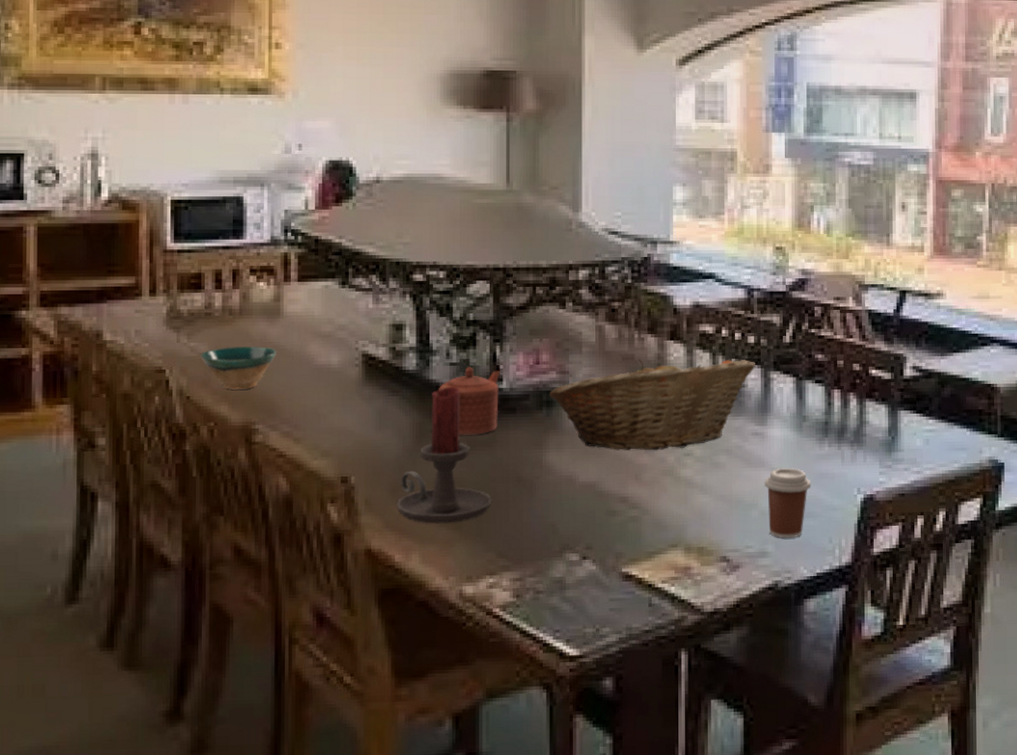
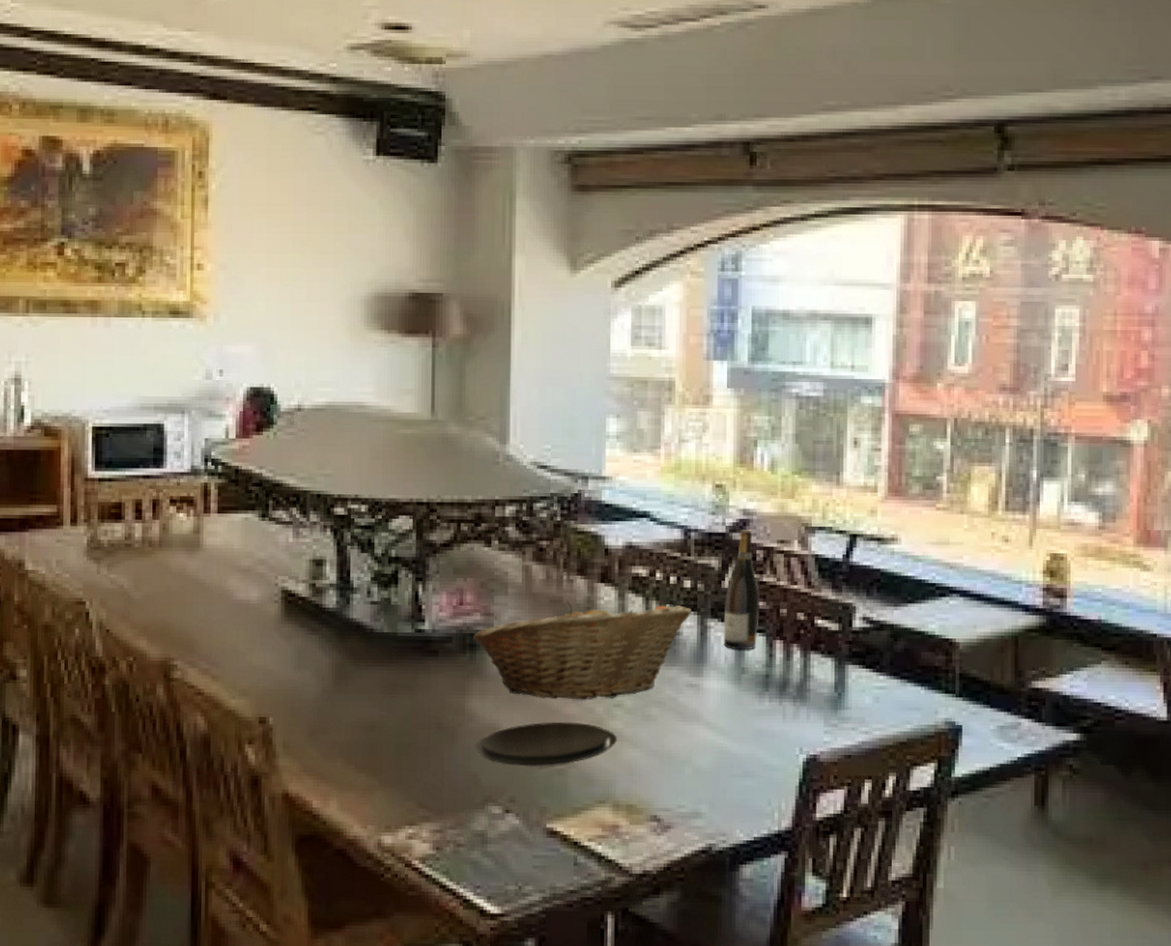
bowl: present [201,346,277,390] -> none [120,579,196,624]
candle holder: present [396,386,492,524] -> none [314,626,412,770]
teapot: present [439,367,500,435] -> none [359,606,422,678]
plate: none [552,471,688,516] -> present [474,722,617,768]
coffee cup: present [765,468,812,539] -> none [699,723,750,799]
wine bottle: none [785,288,818,400] -> present [723,530,760,651]

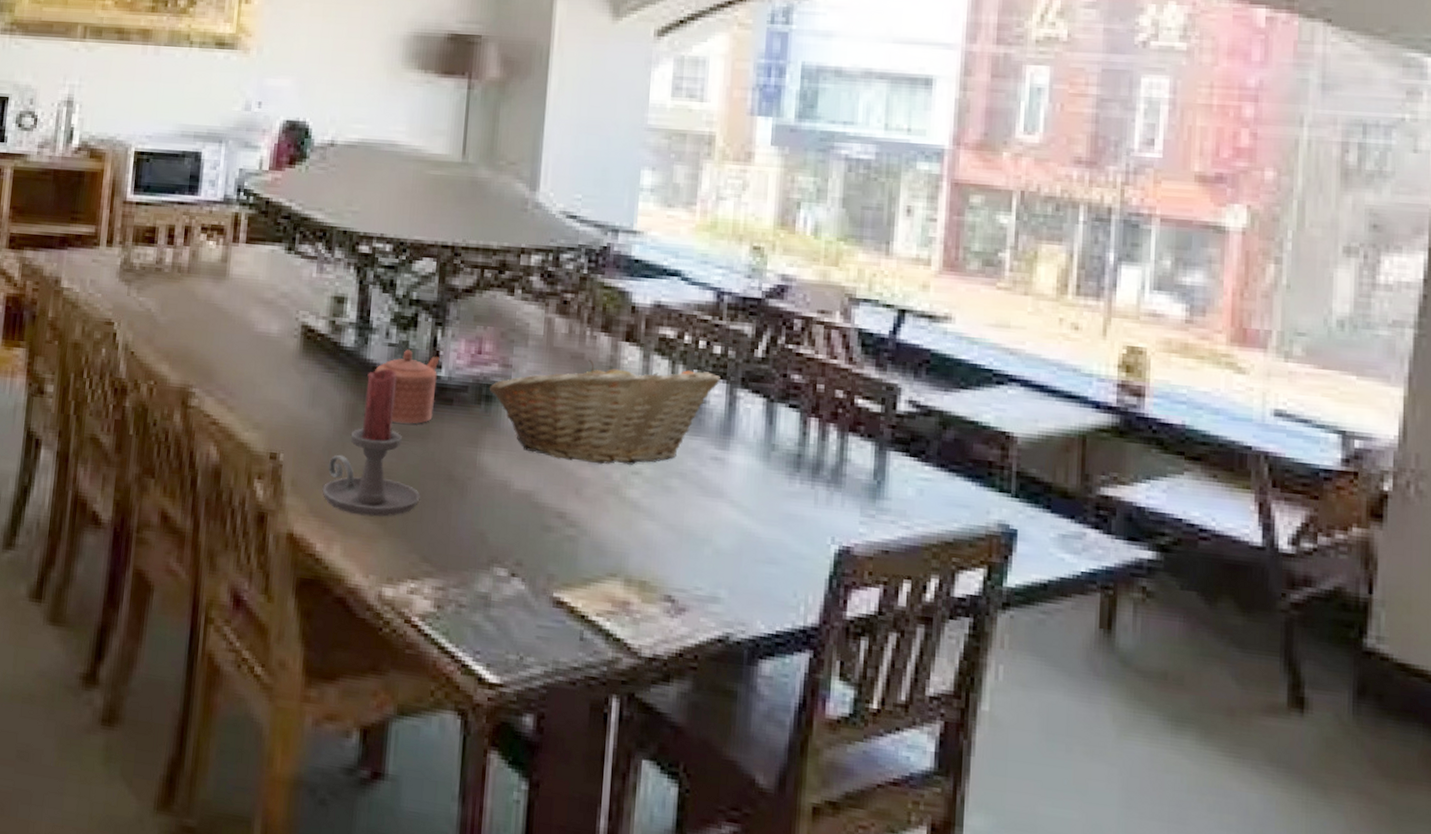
candle holder: none [314,626,412,770] -> present [322,368,420,517]
teapot: none [359,606,422,678] -> present [375,349,440,424]
plate: present [474,722,617,768] -> none [483,484,633,534]
wine bottle: present [723,530,760,651] -> none [753,296,795,426]

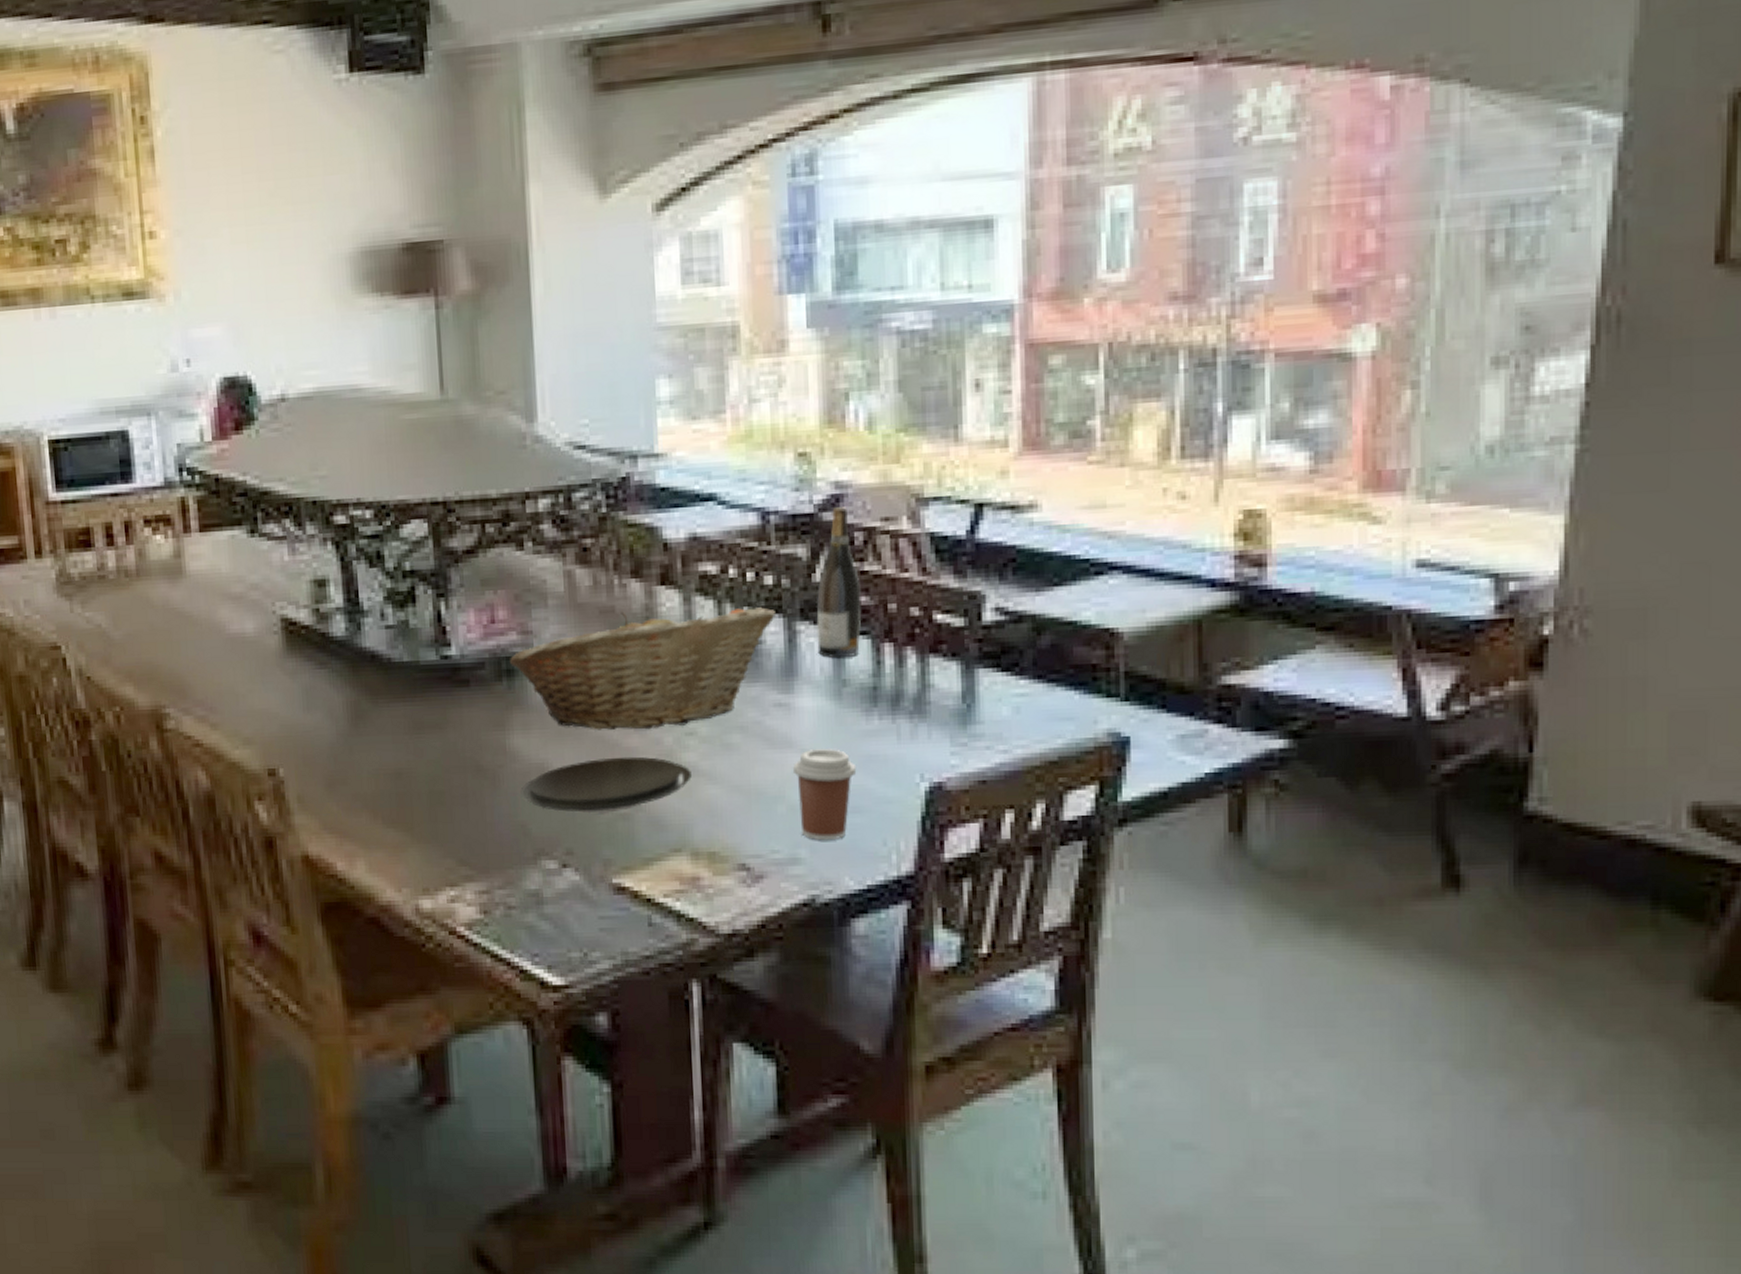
candle holder: present [322,368,420,517] -> none [334,655,447,825]
teapot: present [375,349,440,424] -> none [374,629,449,715]
plate: none [483,484,633,534] -> present [520,756,692,814]
coffee cup: none [722,502,777,586] -> present [793,749,857,841]
wine bottle: none [753,296,795,426] -> present [816,507,862,658]

